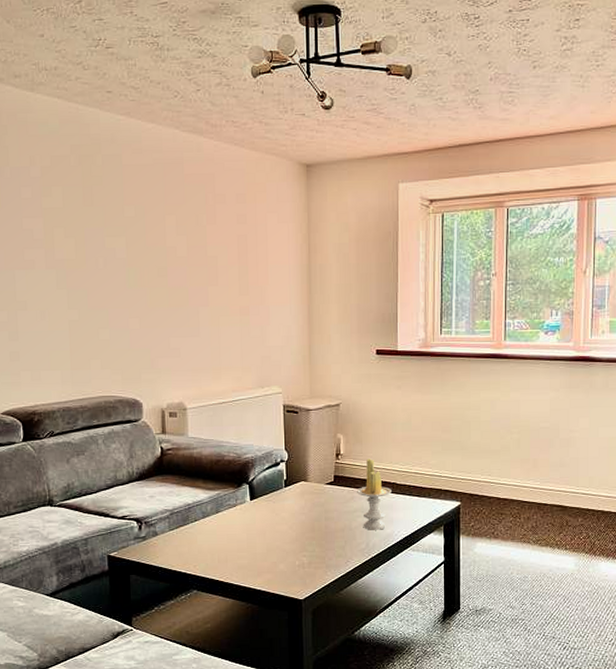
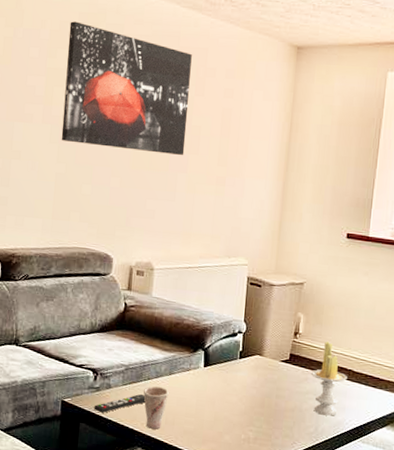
wall art: none [62,155,203,289] -> present [61,21,192,156]
remote control: none [143,536,195,561] -> present [94,393,146,413]
cup: none [191,526,218,570] -> present [143,386,169,430]

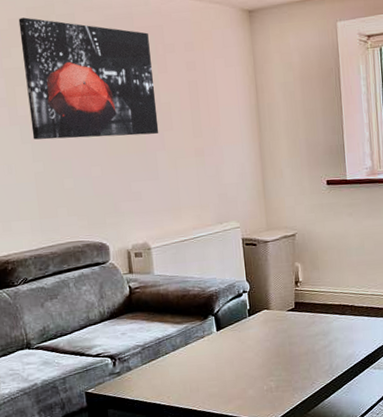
remote control: present [94,393,146,413] -> none [118,369,167,395]
cup: present [143,386,169,430] -> none [163,358,188,400]
candle: present [310,341,347,416] -> none [316,284,350,352]

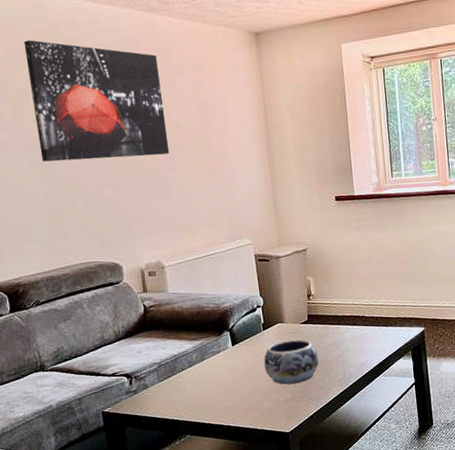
decorative bowl: none [248,327,305,373] -> present [263,339,319,384]

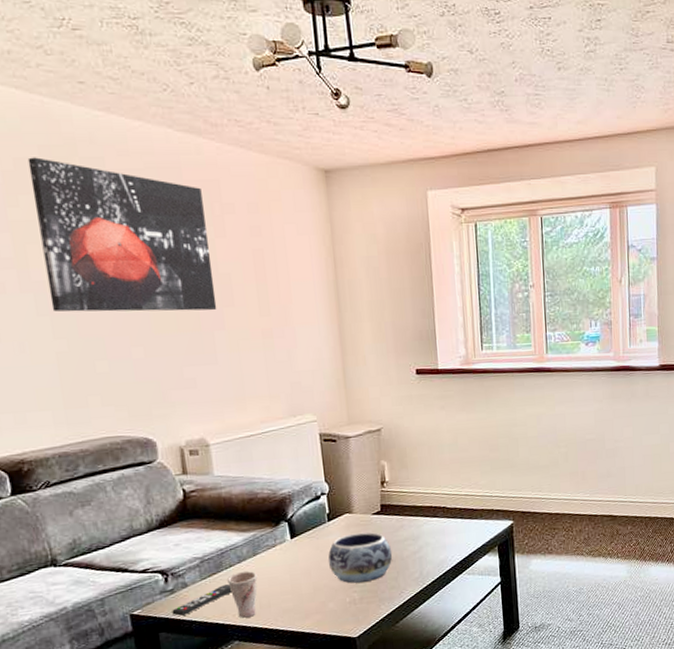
remote control: none [135,385,184,413] -> present [172,583,232,616]
cup: none [179,374,205,415] -> present [226,570,257,618]

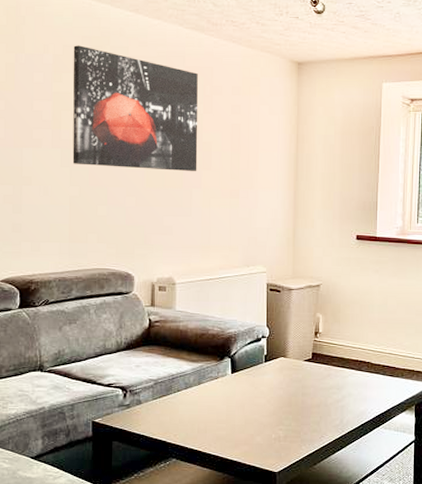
remote control: present [172,583,232,616] -> none [126,406,177,429]
cup: present [226,570,257,618] -> none [173,397,199,439]
decorative bowl: present [328,532,393,583] -> none [260,376,318,422]

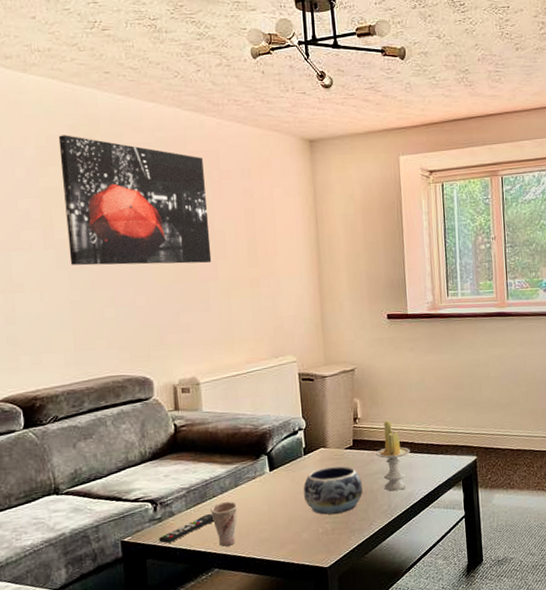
remote control: none [126,406,177,429] -> present [159,513,214,543]
cup: none [173,397,199,439] -> present [209,501,238,547]
decorative bowl: none [260,376,318,422] -> present [303,466,363,515]
candle: none [332,338,366,407] -> present [375,420,410,492]

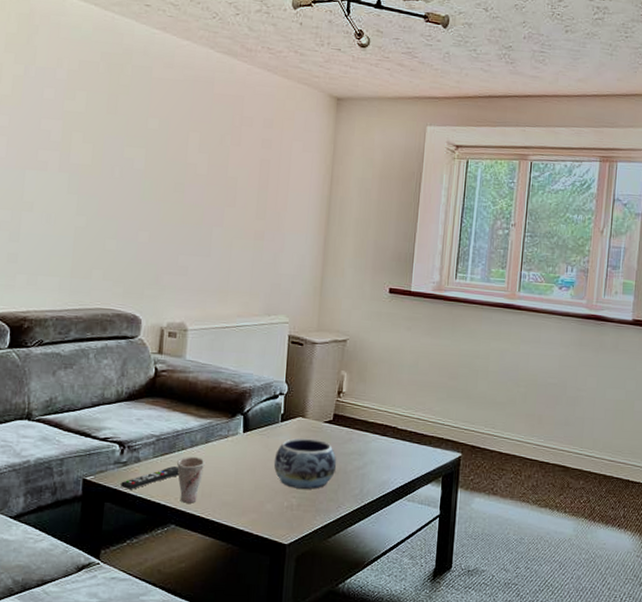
wall art: present [58,135,212,266] -> none [81,61,227,209]
candle: present [375,420,410,492] -> none [355,399,392,476]

